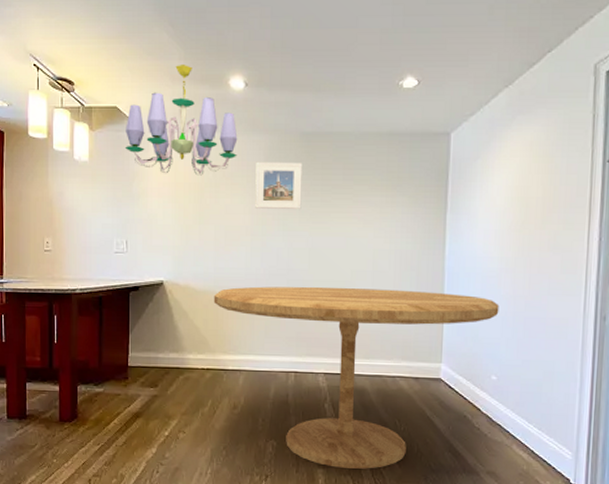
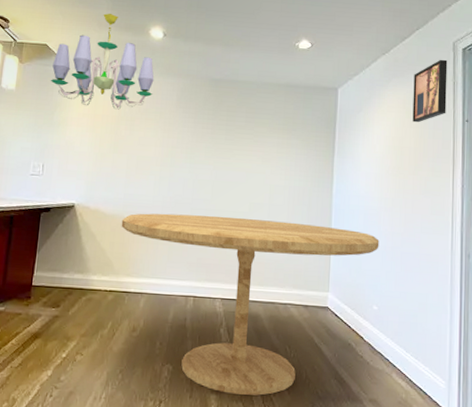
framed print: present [255,161,303,209] -> none [166,101,210,145]
wall art: none [540,87,587,168] -> present [412,59,448,123]

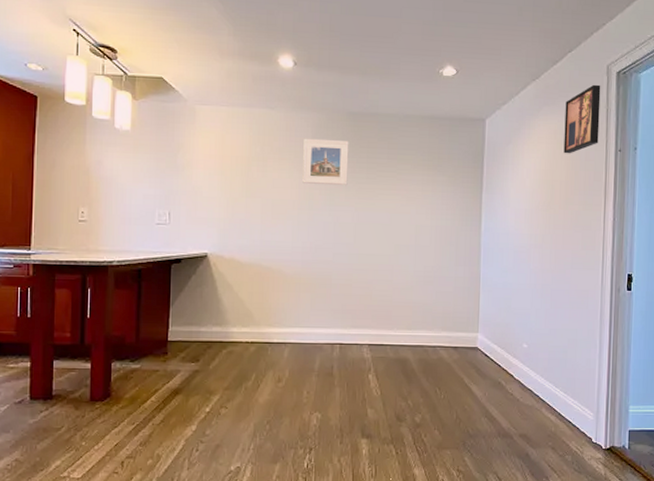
chandelier: present [50,13,154,110] -> none [169,40,286,150]
dining table: present [121,213,380,396] -> none [259,259,529,439]
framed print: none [166,101,210,145] -> present [302,138,349,185]

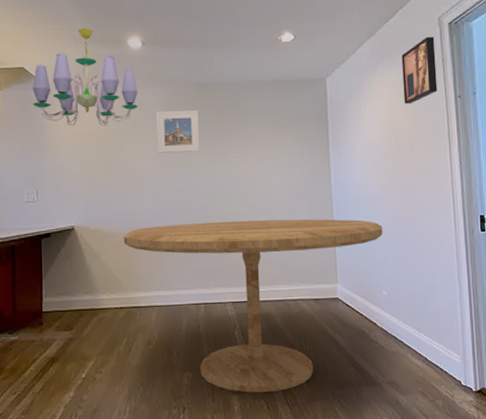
chandelier: none [169,40,286,150] -> present [32,28,139,126]
dining table: none [259,259,529,439] -> present [123,219,383,393]

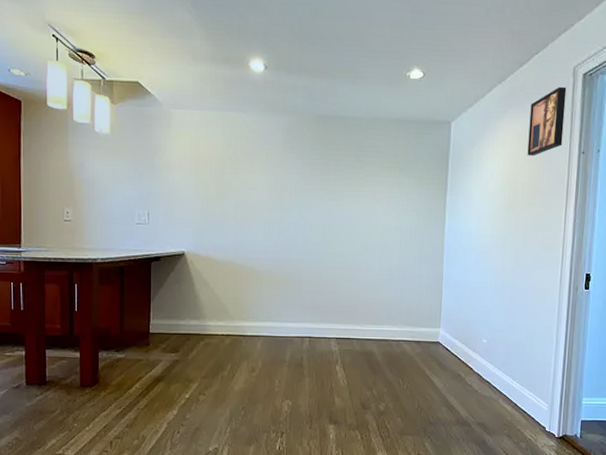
chandelier: present [32,28,139,126] -> none [146,44,257,152]
dining table: present [123,219,383,393] -> none [233,258,490,425]
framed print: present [156,110,200,153] -> none [273,141,318,187]

